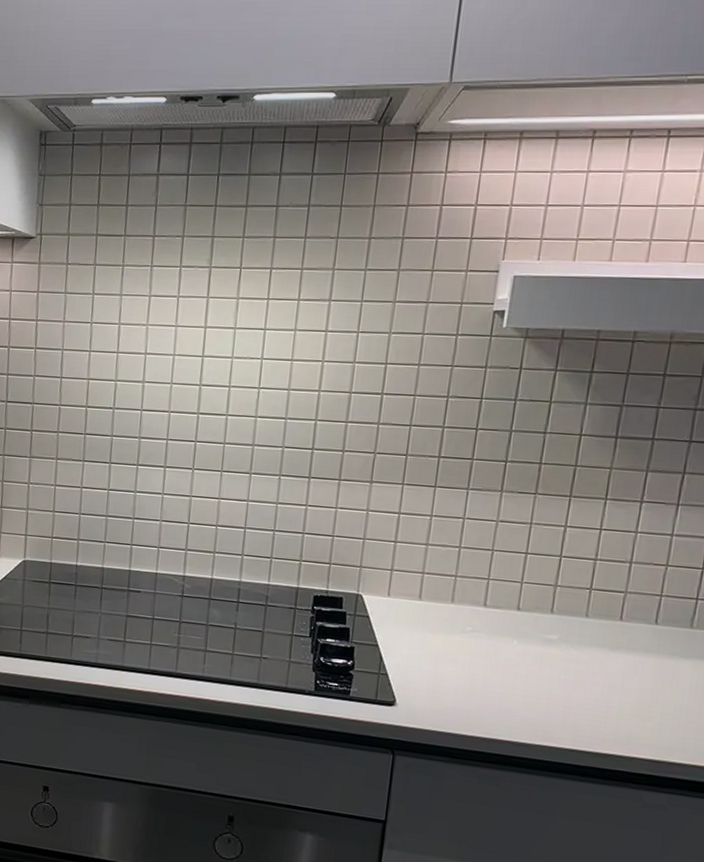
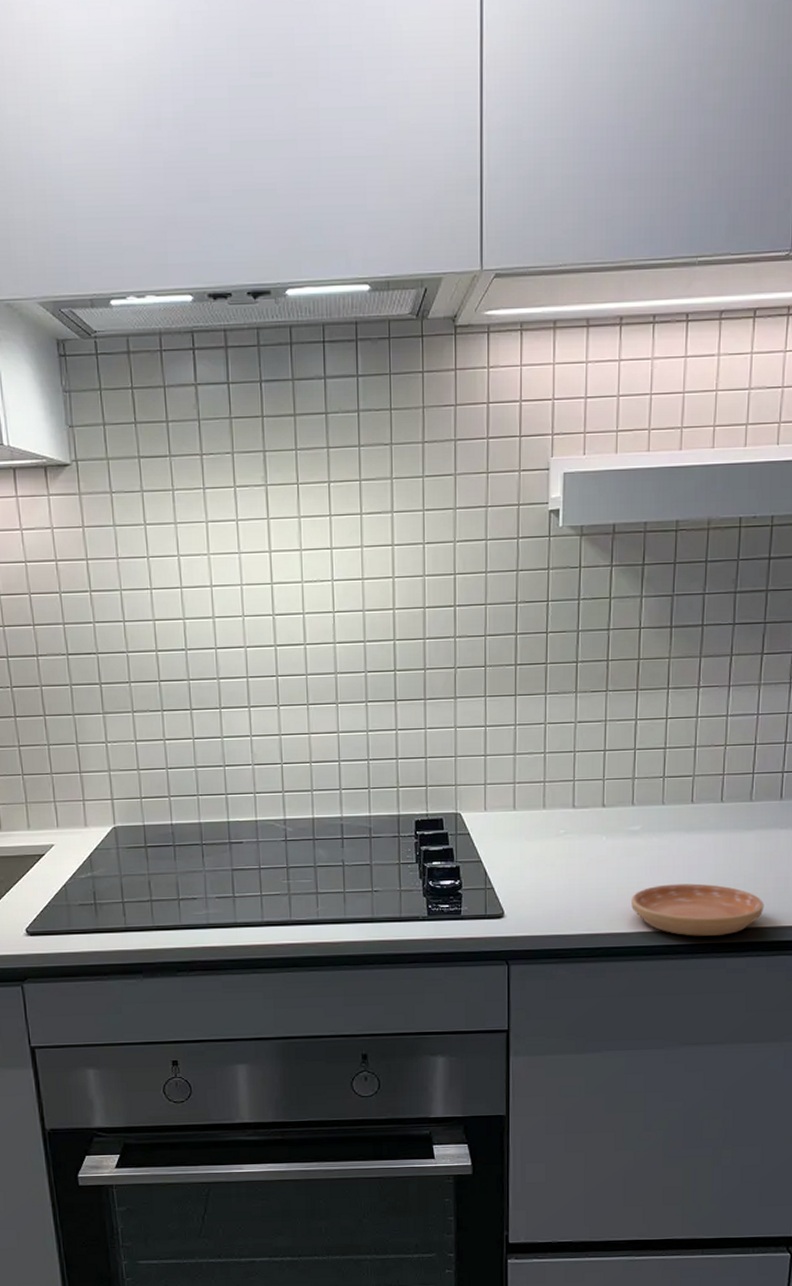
saucer: none [537,700,696,766] -> present [630,883,764,936]

